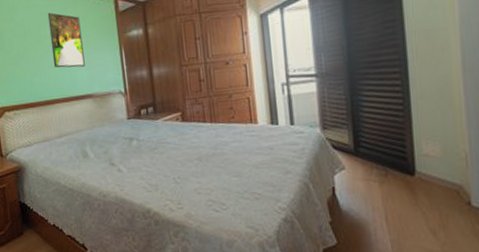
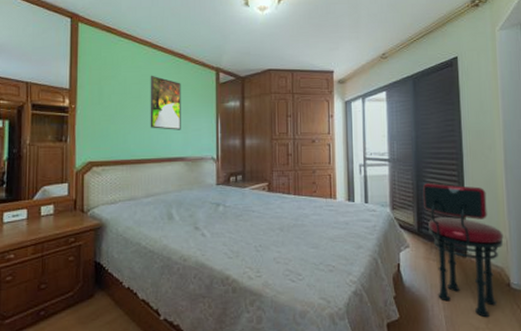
stool: none [359,95,462,240] -> present [423,182,504,318]

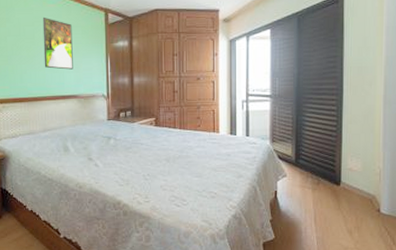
stool: present [423,182,504,318] -> none [302,117,377,239]

